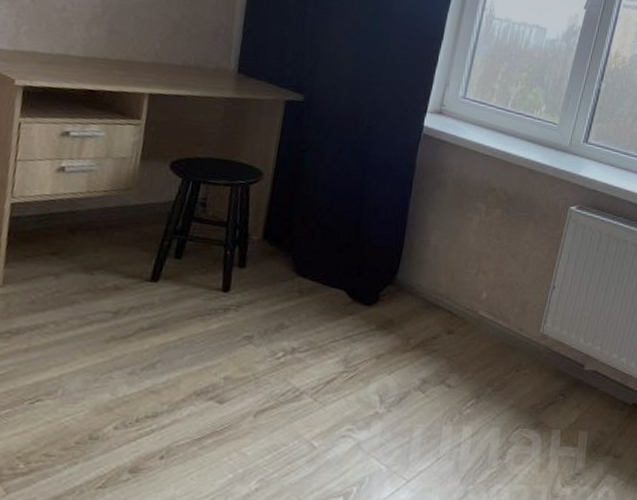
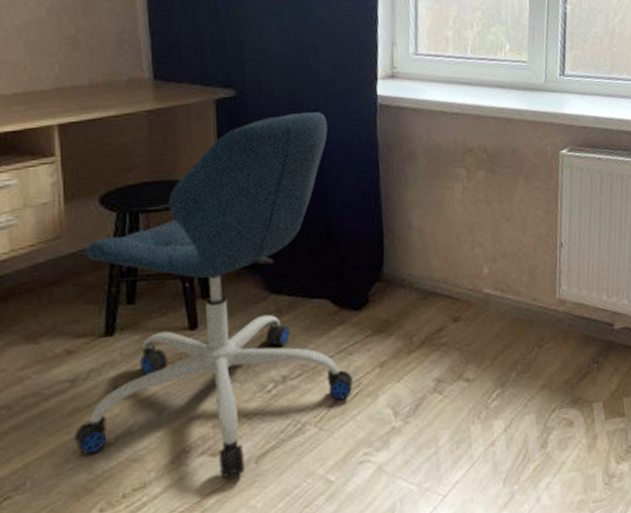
office chair: none [105,125,376,424] -> present [73,112,353,478]

